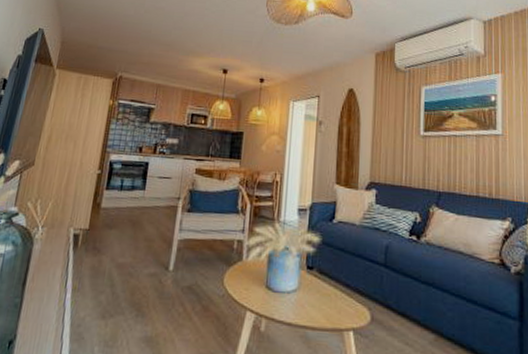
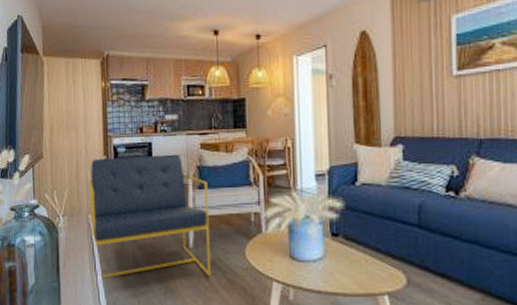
armchair: none [67,172,197,301] -> present [89,154,211,280]

